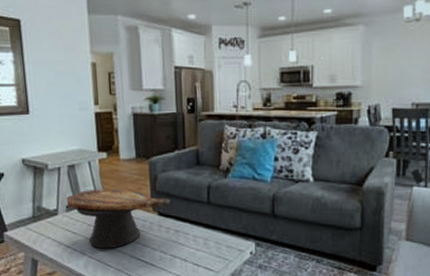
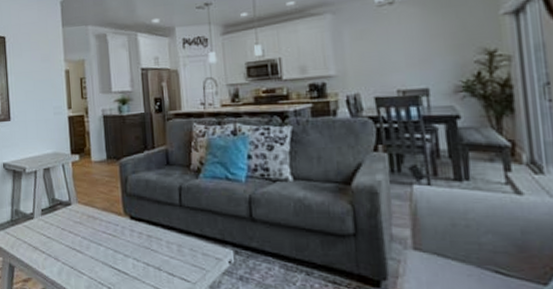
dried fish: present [65,189,170,249] -> none [41,191,141,255]

